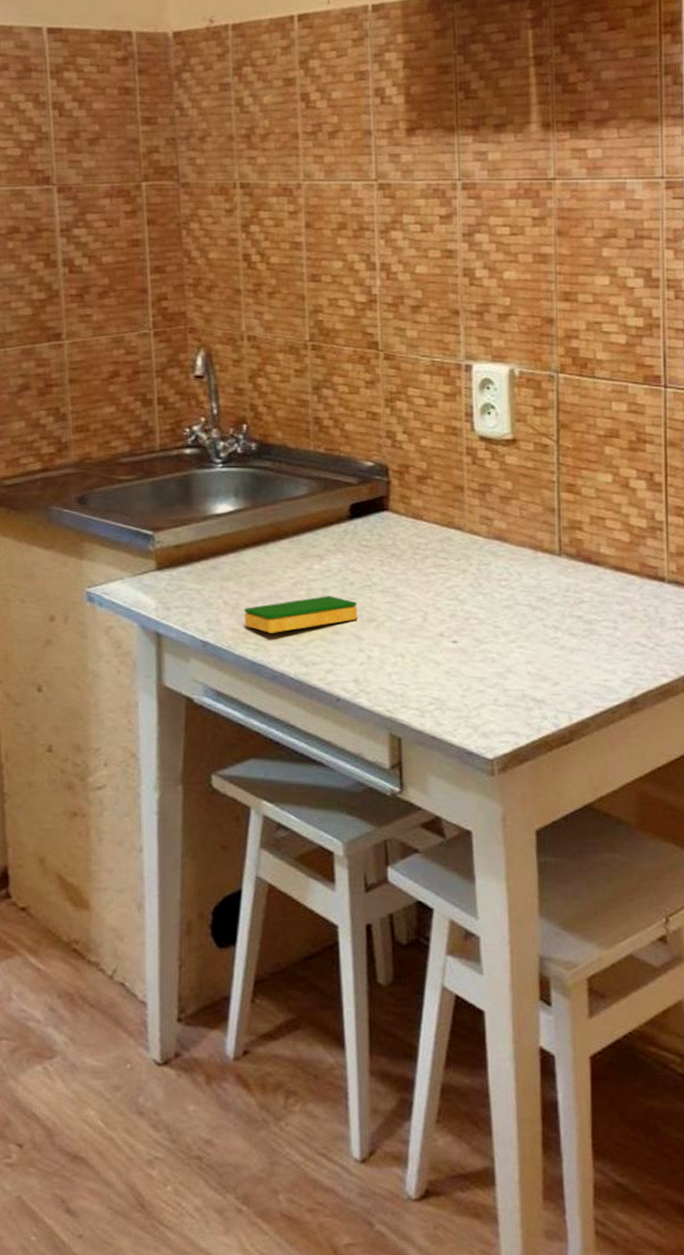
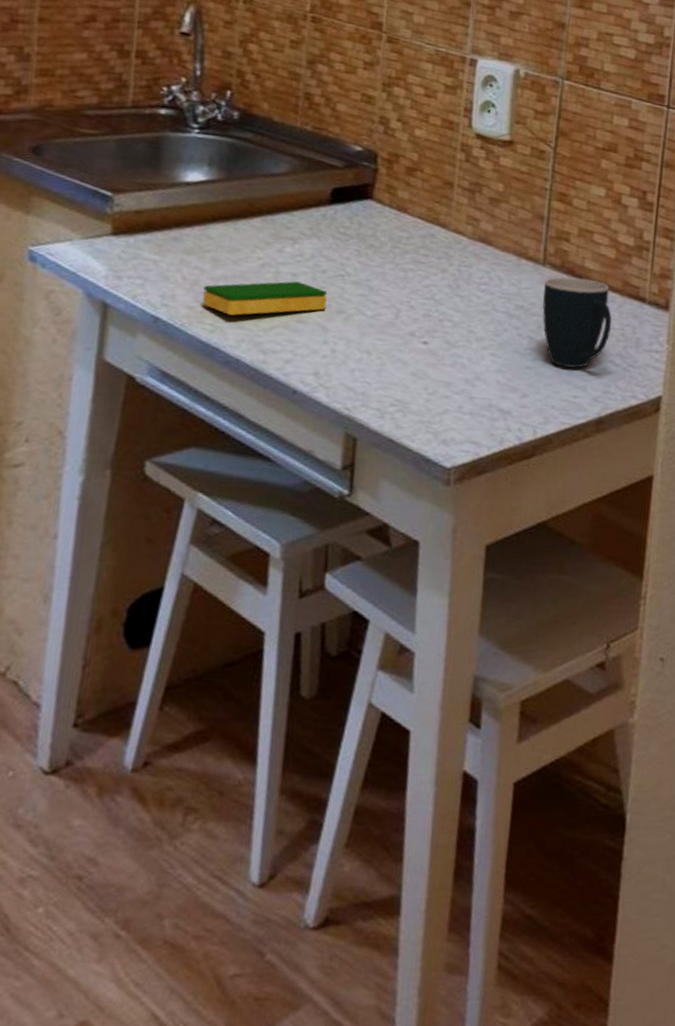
mug: none [562,564,634,654] -> present [542,277,612,369]

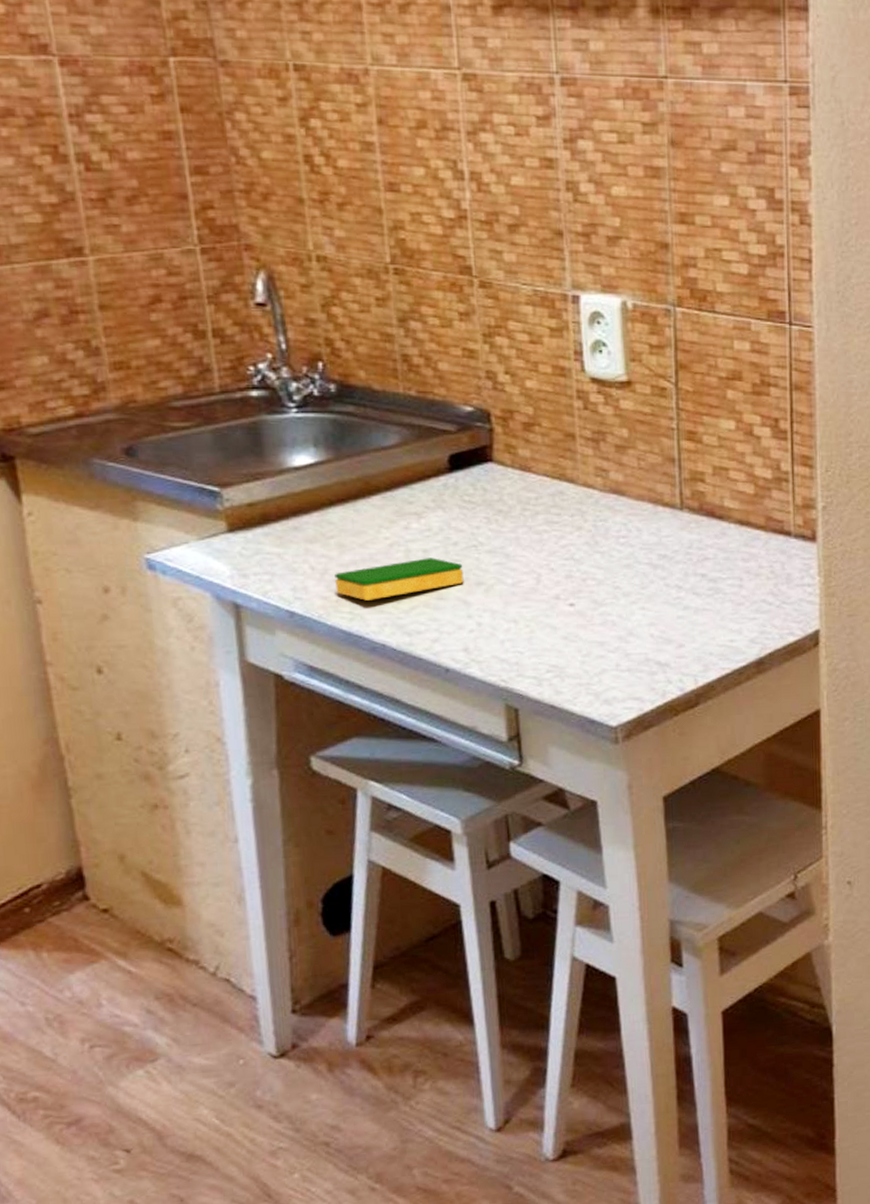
mug: present [542,277,612,369] -> none [684,518,760,613]

